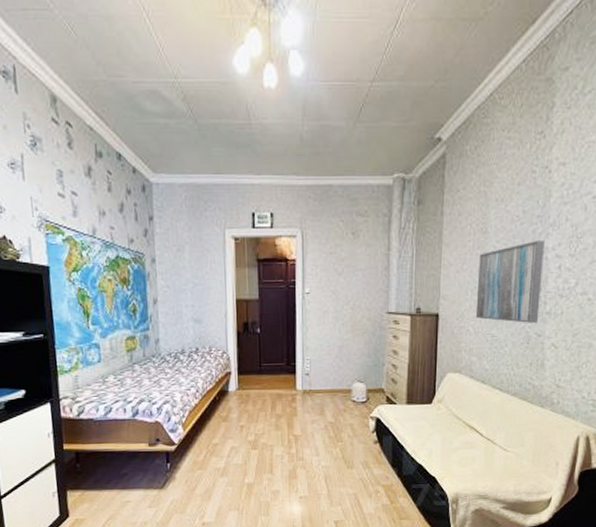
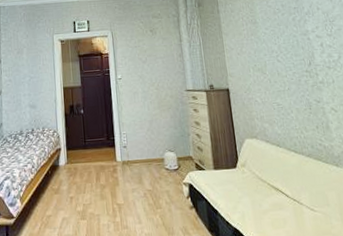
wall art: present [475,240,545,323] -> none [254,25,315,92]

